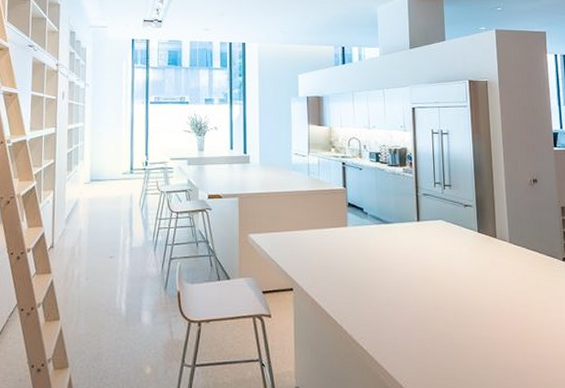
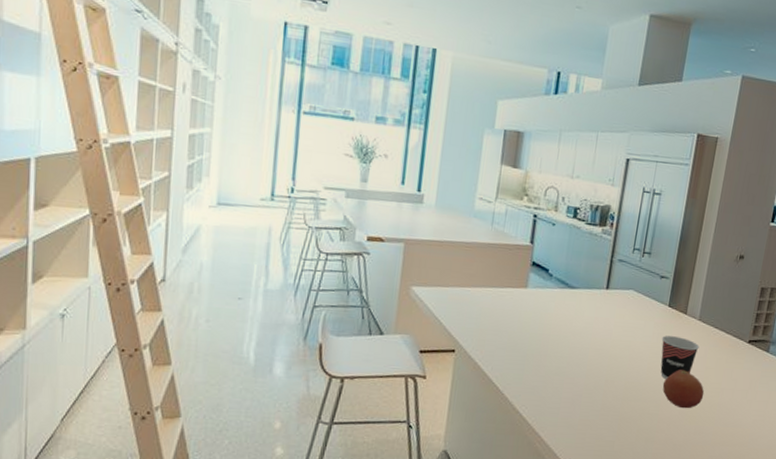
cup: none [478,260,516,302] -> present [660,336,699,379]
fruit: none [489,292,533,331] -> present [662,370,704,409]

